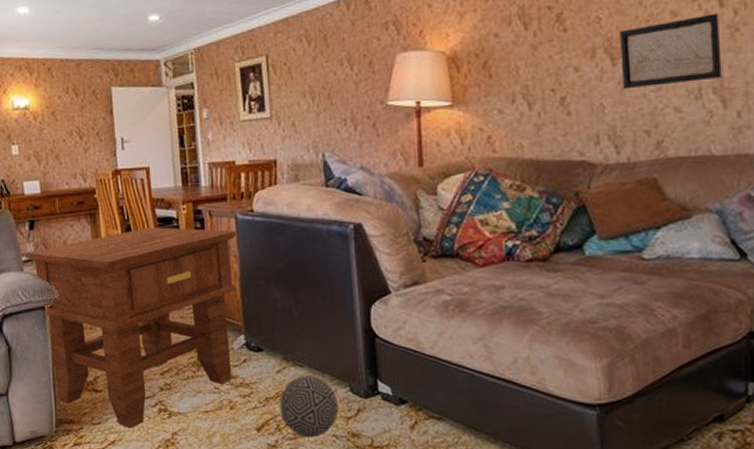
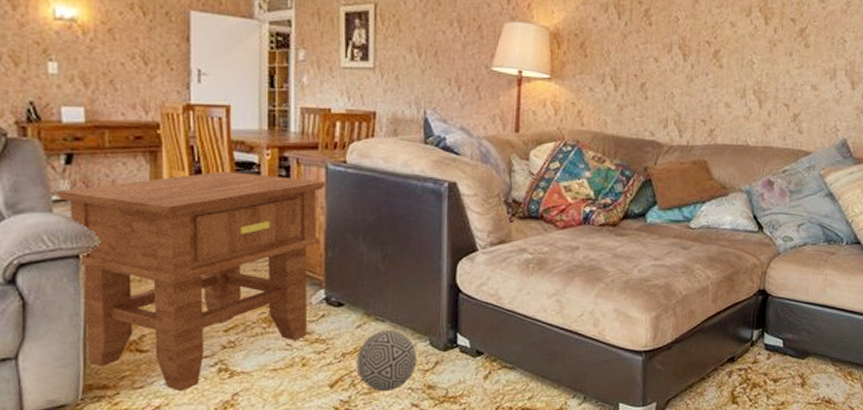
wall art: present [620,13,722,90] -> none [690,29,764,84]

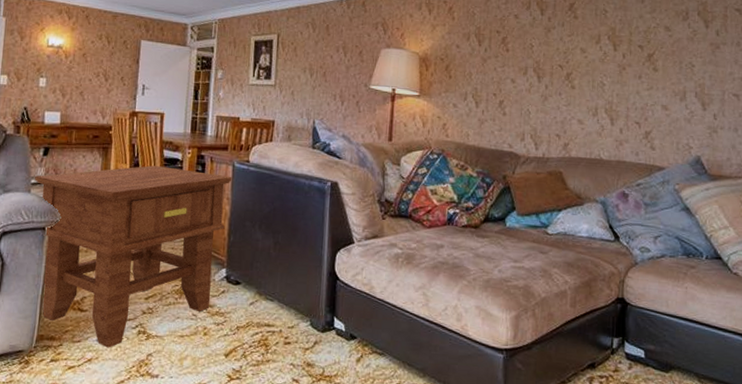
decorative ball: present [356,329,417,392] -> none [248,308,299,365]

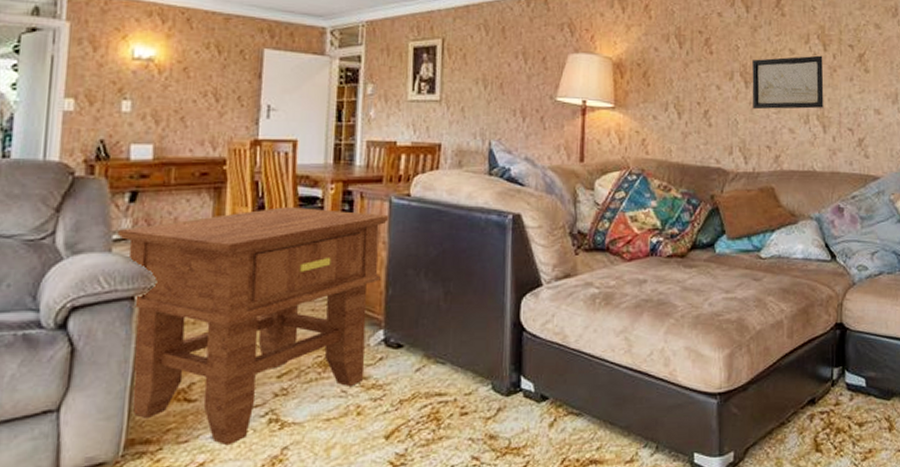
wall art: none [544,54,613,103] -> present [752,55,824,110]

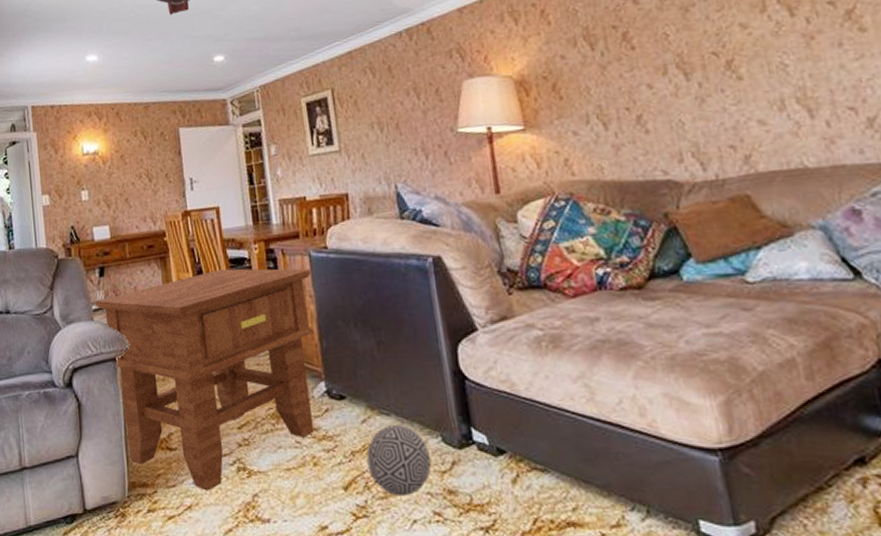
decorative ball: none [414,372,479,443] -> present [366,424,432,496]
wall art: present [752,55,824,110] -> none [690,23,804,105]

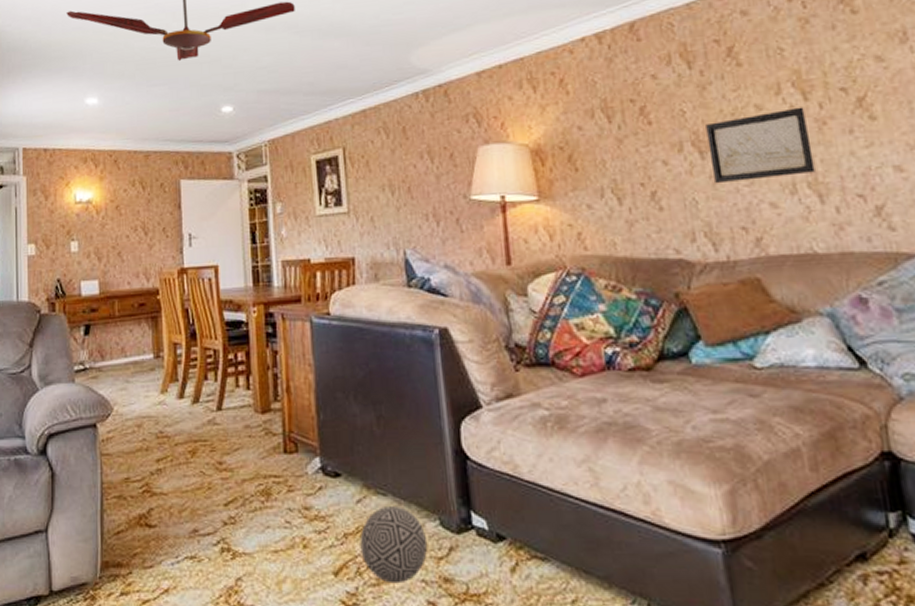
side table: present [95,268,315,491] -> none [78,332,312,573]
wall art: none [690,23,804,105] -> present [706,107,815,184]

